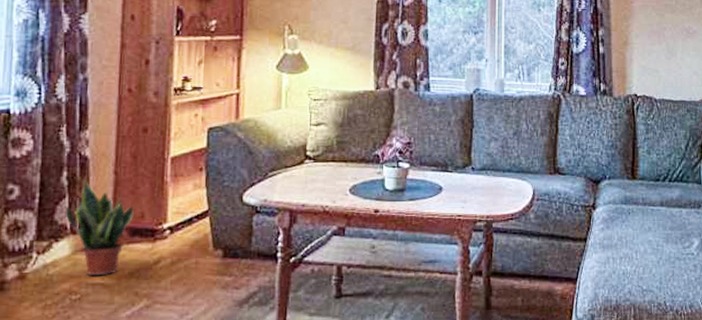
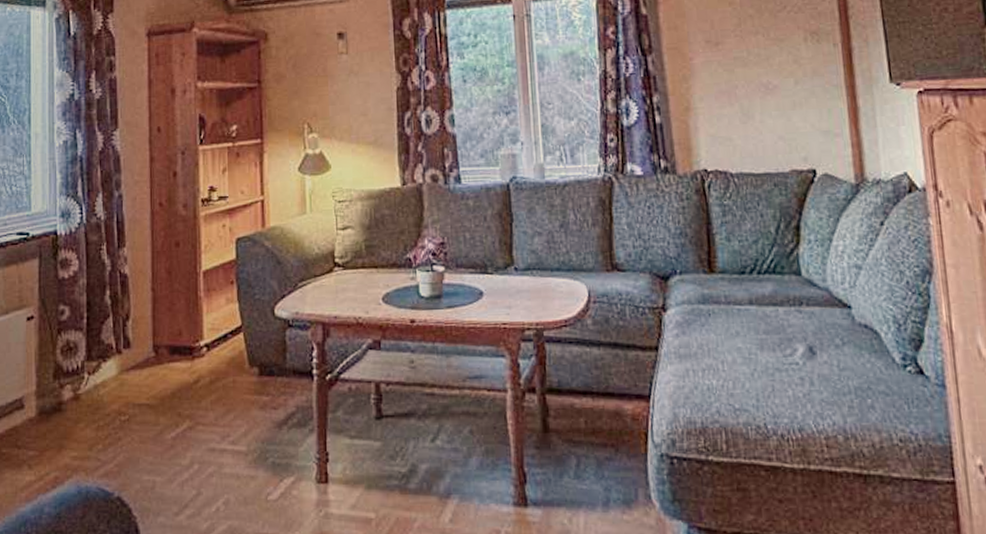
potted plant: present [66,181,134,276] -> none [111,299,172,396]

